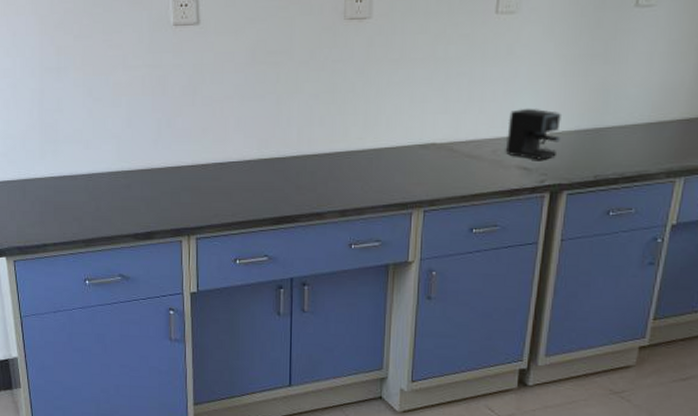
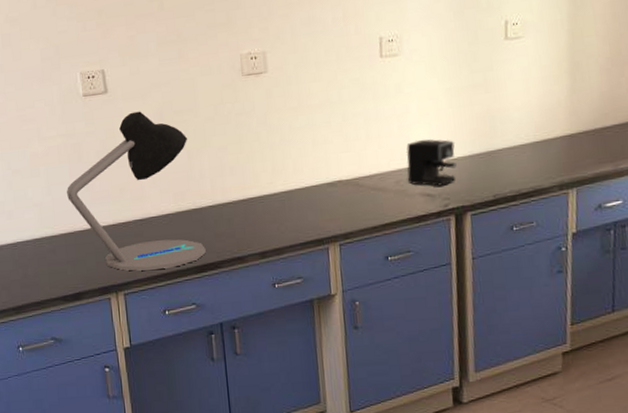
desk lamp: none [148,47,284,217] -> present [67,111,206,271]

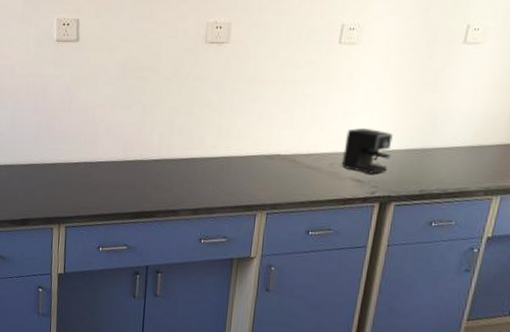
desk lamp: present [67,111,206,271] -> none [28,62,145,210]

